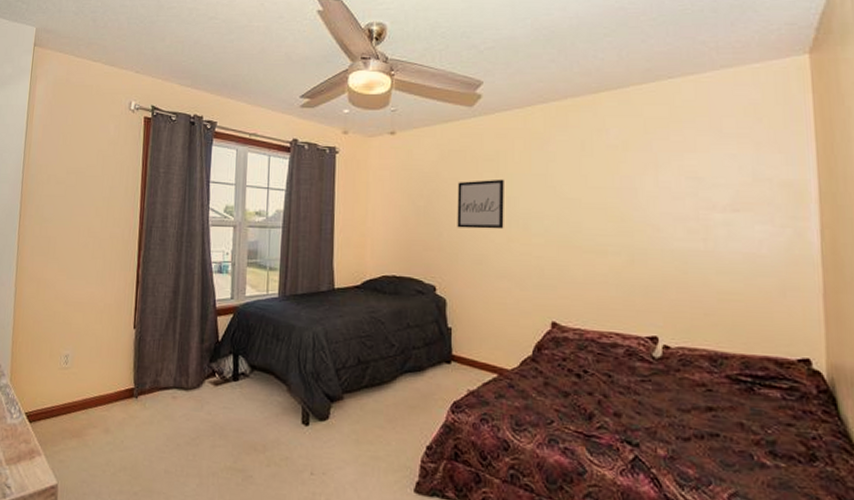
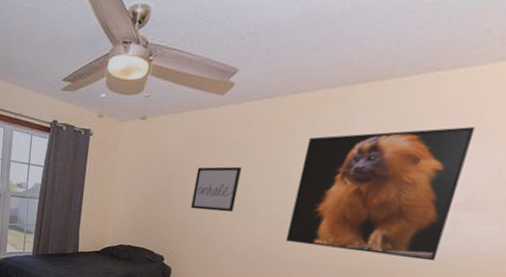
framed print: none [565,129,722,268] -> present [285,127,476,261]

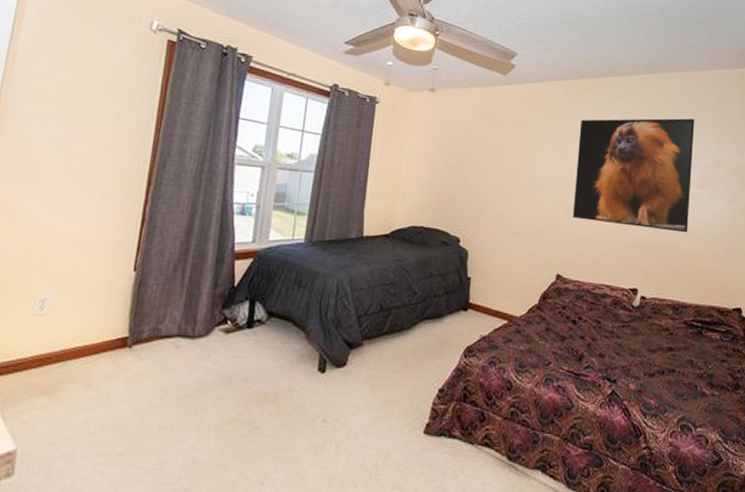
wall art: present [191,166,242,213] -> none [484,142,528,189]

